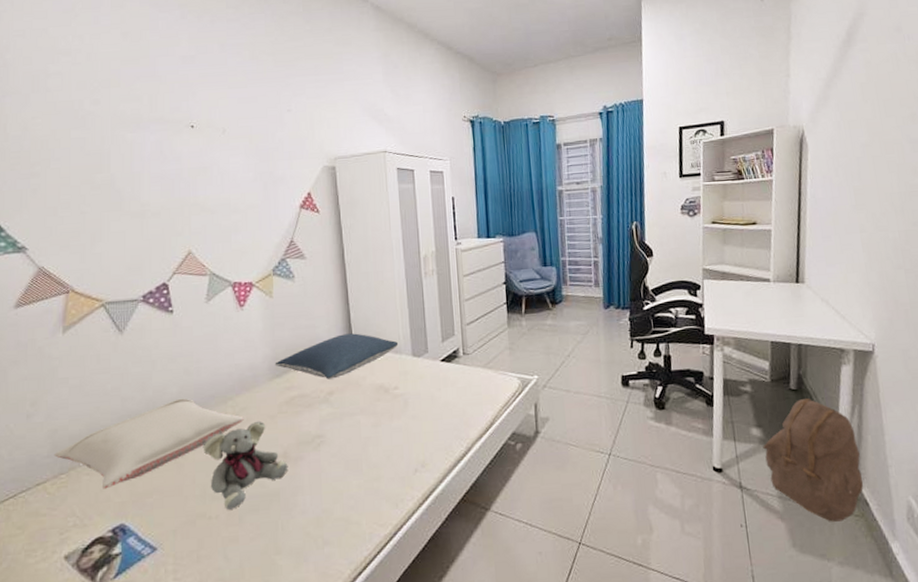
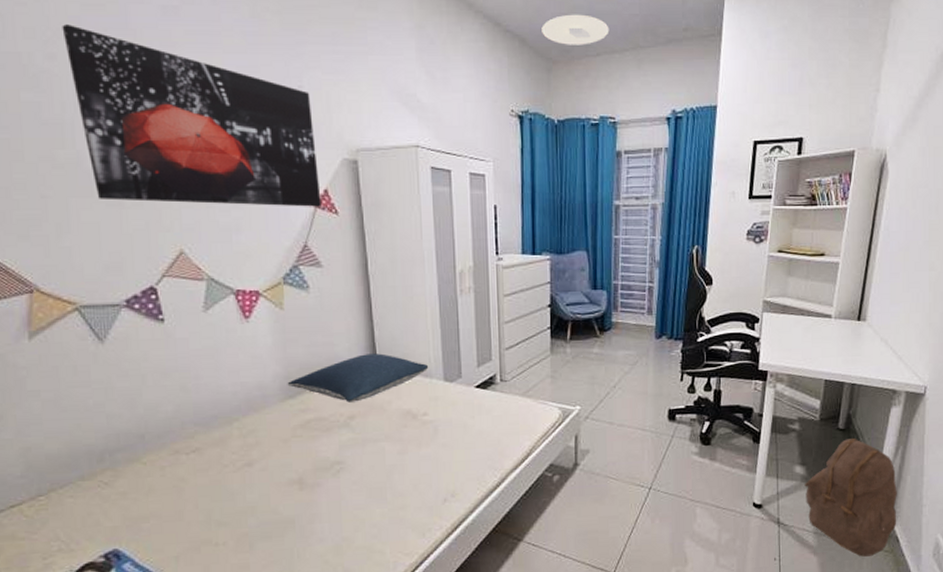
pillow: present [54,398,244,489] -> none [28,417,252,513]
wall art: none [106,76,305,213] -> present [62,24,322,207]
plush elephant: present [203,420,288,510] -> none [205,444,304,536]
ceiling light: none [486,34,544,60] -> present [541,14,609,45]

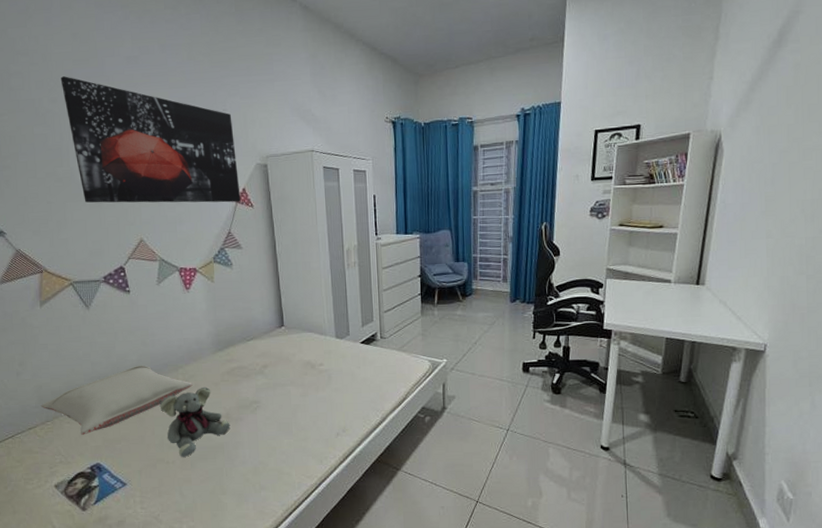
pillow: none [28,417,252,513] -> present [40,365,193,435]
plush elephant: none [205,444,304,536] -> present [159,386,231,457]
pillow: present [287,353,429,403] -> none [217,316,324,355]
ceiling light: present [541,14,609,45] -> none [410,34,466,61]
backpack: present [804,437,897,557] -> none [648,390,740,498]

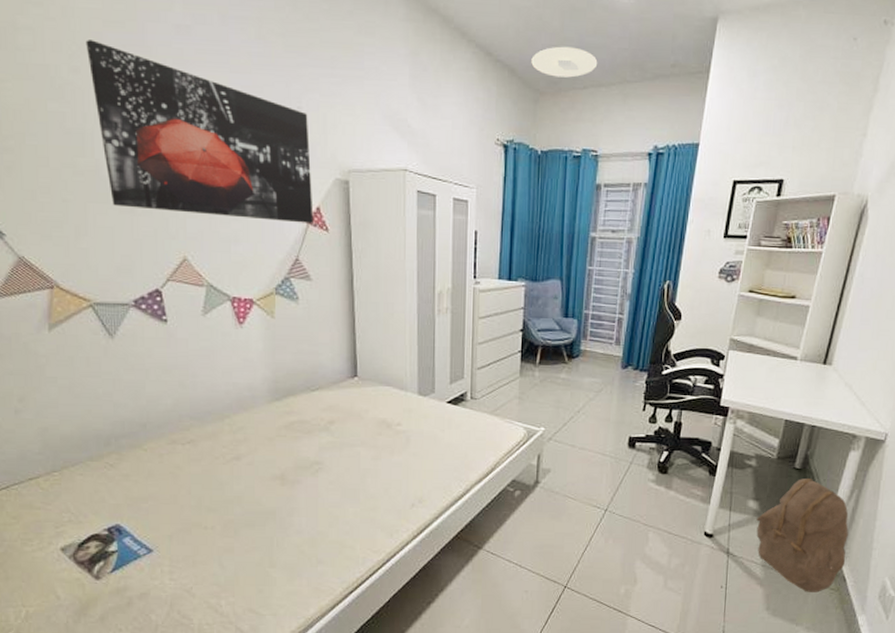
pillow: present [40,365,193,435] -> none [45,410,241,490]
plush elephant: present [159,386,231,457] -> none [198,441,285,522]
ceiling light: none [410,34,466,61] -> present [531,46,598,78]
backpack: none [648,390,740,498] -> present [756,477,849,592]

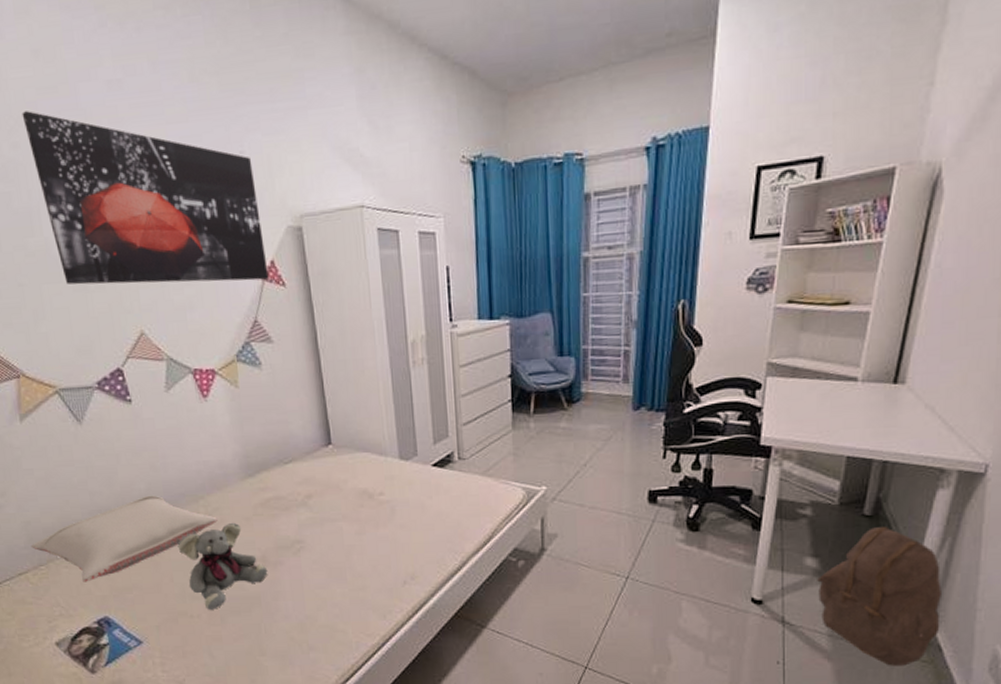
pillow: none [45,410,241,490] -> present [30,495,218,582]
plush elephant: none [198,441,285,522] -> present [177,522,268,610]
ceiling light: present [531,46,598,78] -> none [494,32,574,72]

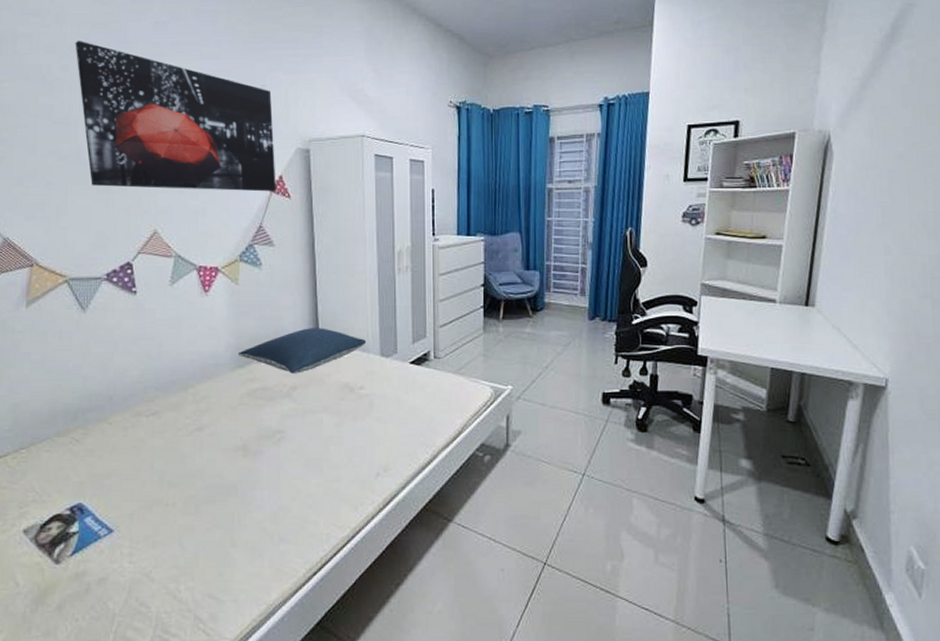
pillow: present [30,495,218,582] -> none [15,382,204,467]
plush elephant: present [177,522,268,610] -> none [162,411,247,498]
pillow: none [246,431,384,481] -> present [237,328,367,374]
backpack: present [817,526,942,666] -> none [751,431,861,566]

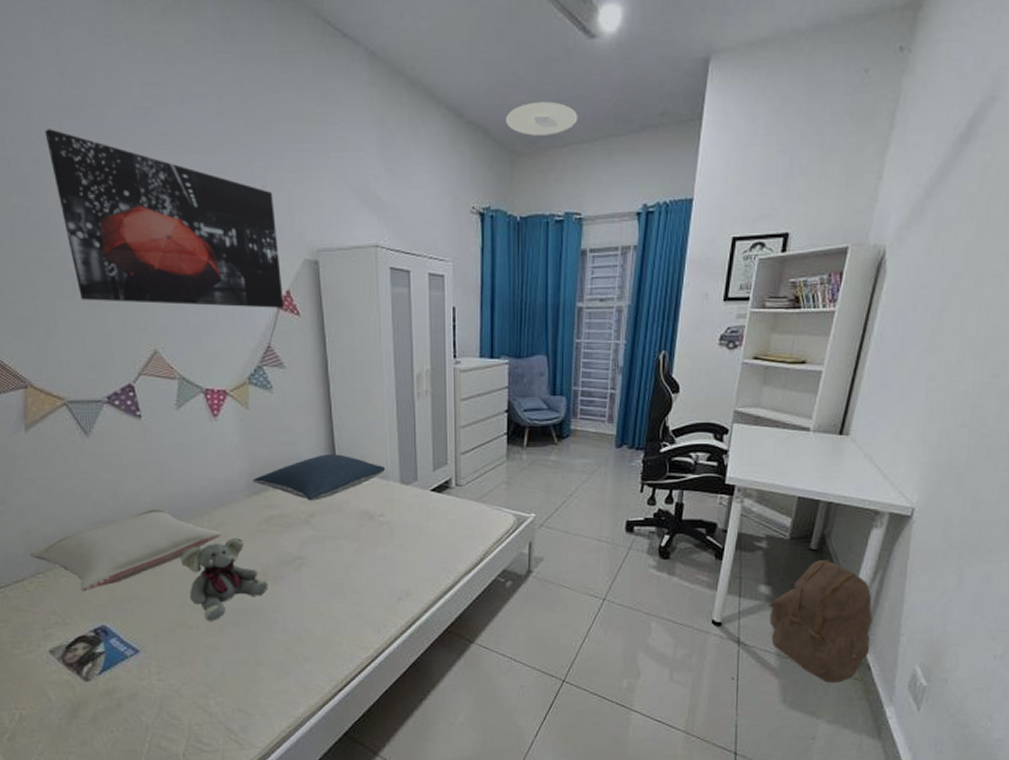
pillow: none [15,382,204,467] -> present [29,508,221,591]
plush elephant: none [162,411,247,498] -> present [180,537,268,621]
ceiling light: none [479,13,543,41] -> present [506,101,578,136]
backpack: none [751,431,861,566] -> present [769,559,873,683]

